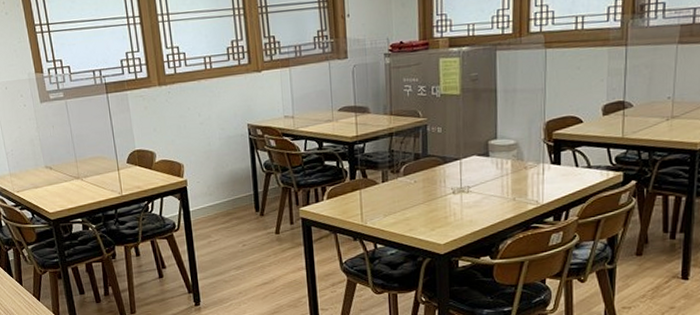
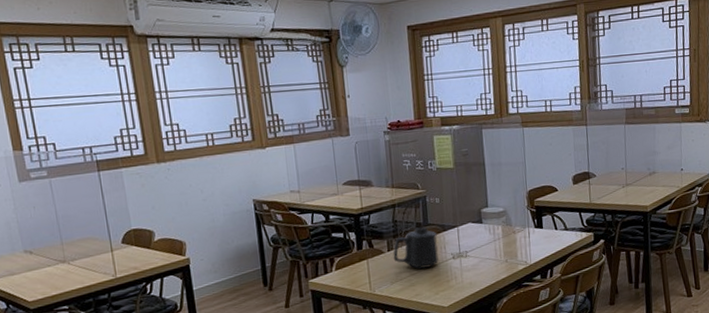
mug: none [387,158,437,202] -> present [393,227,439,269]

